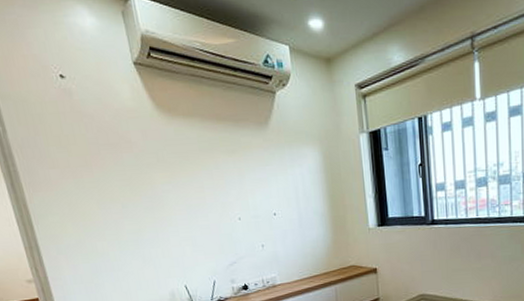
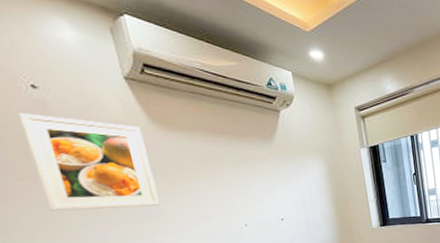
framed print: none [51,102,164,199] -> present [18,112,161,211]

